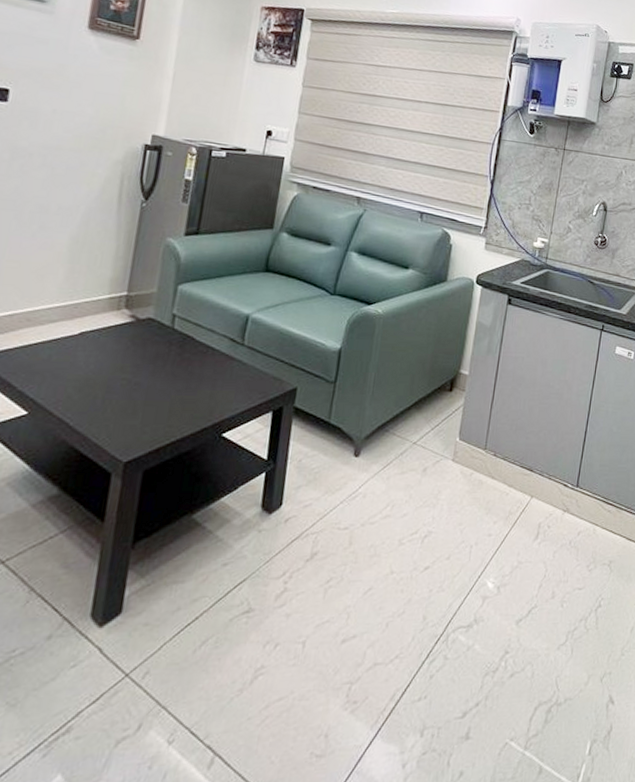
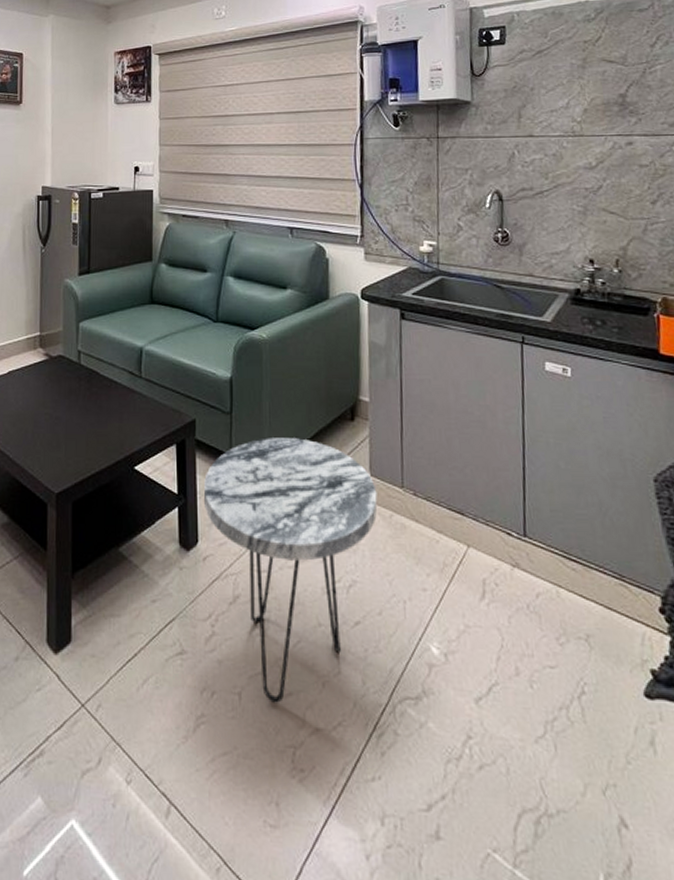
side table: none [293,406,463,646] -> present [203,438,378,703]

